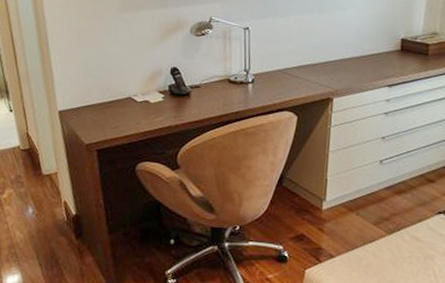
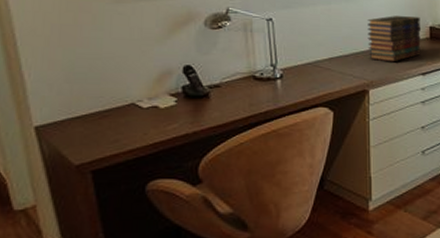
book stack: none [336,27,393,73] -> present [367,16,422,62]

